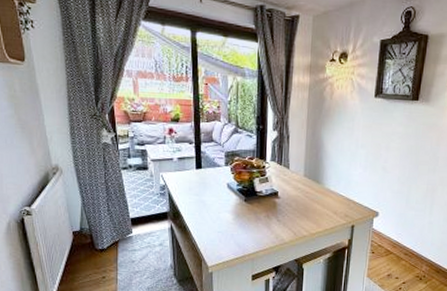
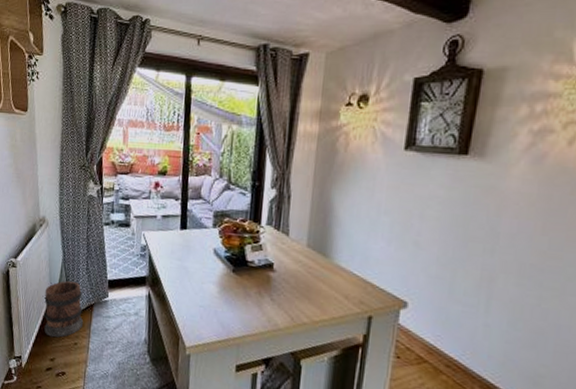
wooden barrel: none [64,222,109,275] -> present [42,280,83,338]

